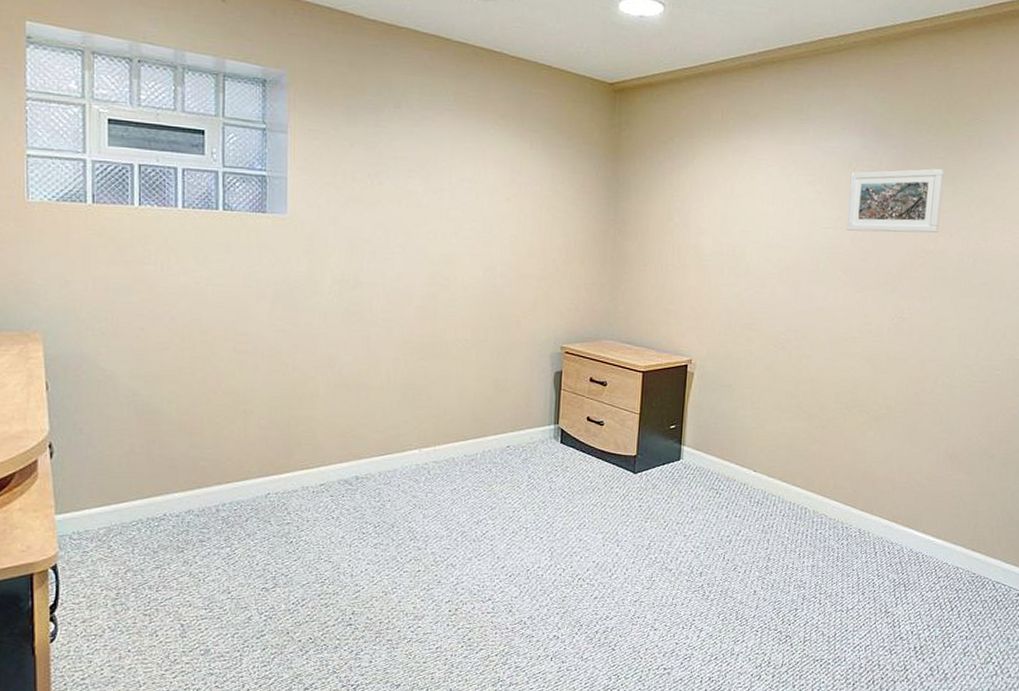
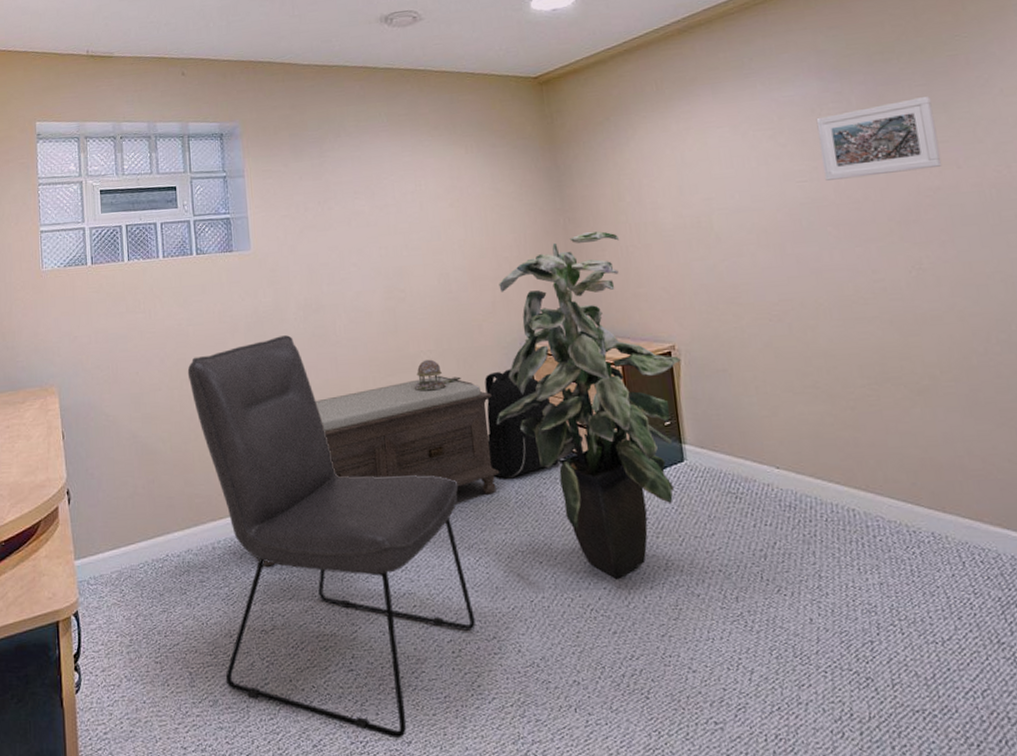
chair: none [202,308,476,682] -> present [187,335,476,739]
bench: none [271,364,520,530] -> present [264,375,500,566]
lantern: none [445,348,493,378] -> present [414,359,461,391]
backpack: none [508,365,574,464] -> present [484,369,561,479]
indoor plant: none [520,246,695,554] -> present [496,231,681,578]

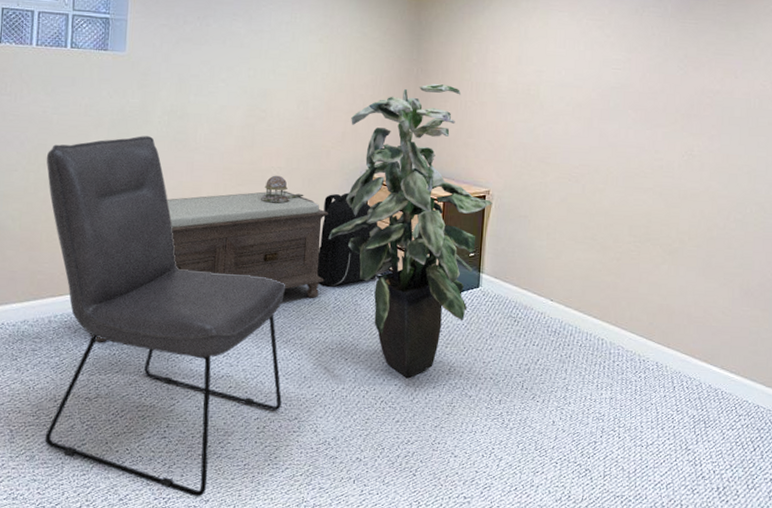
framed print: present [816,95,942,181] -> none [635,14,727,75]

